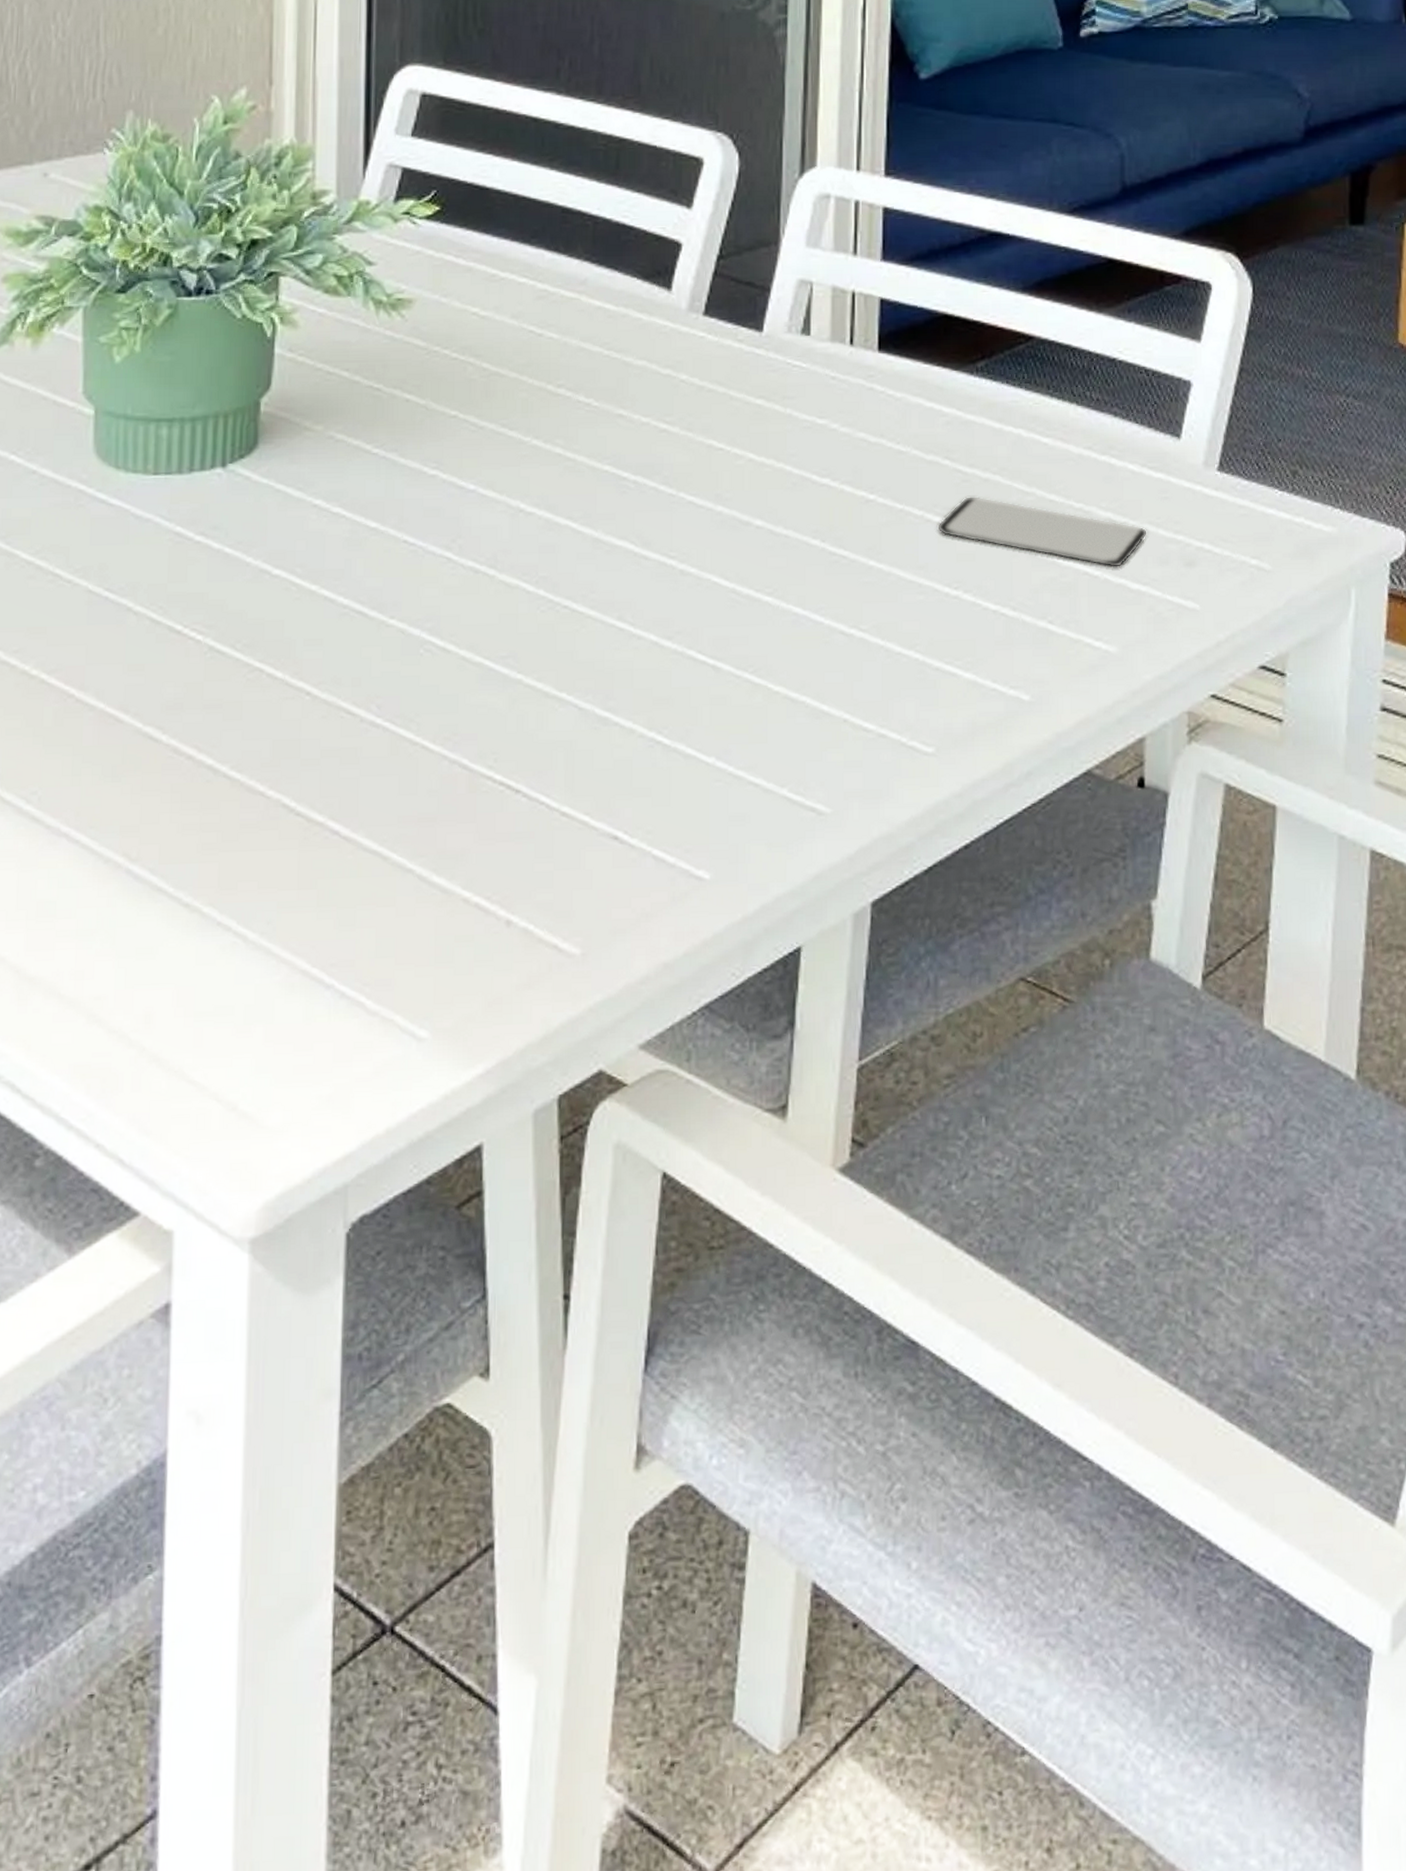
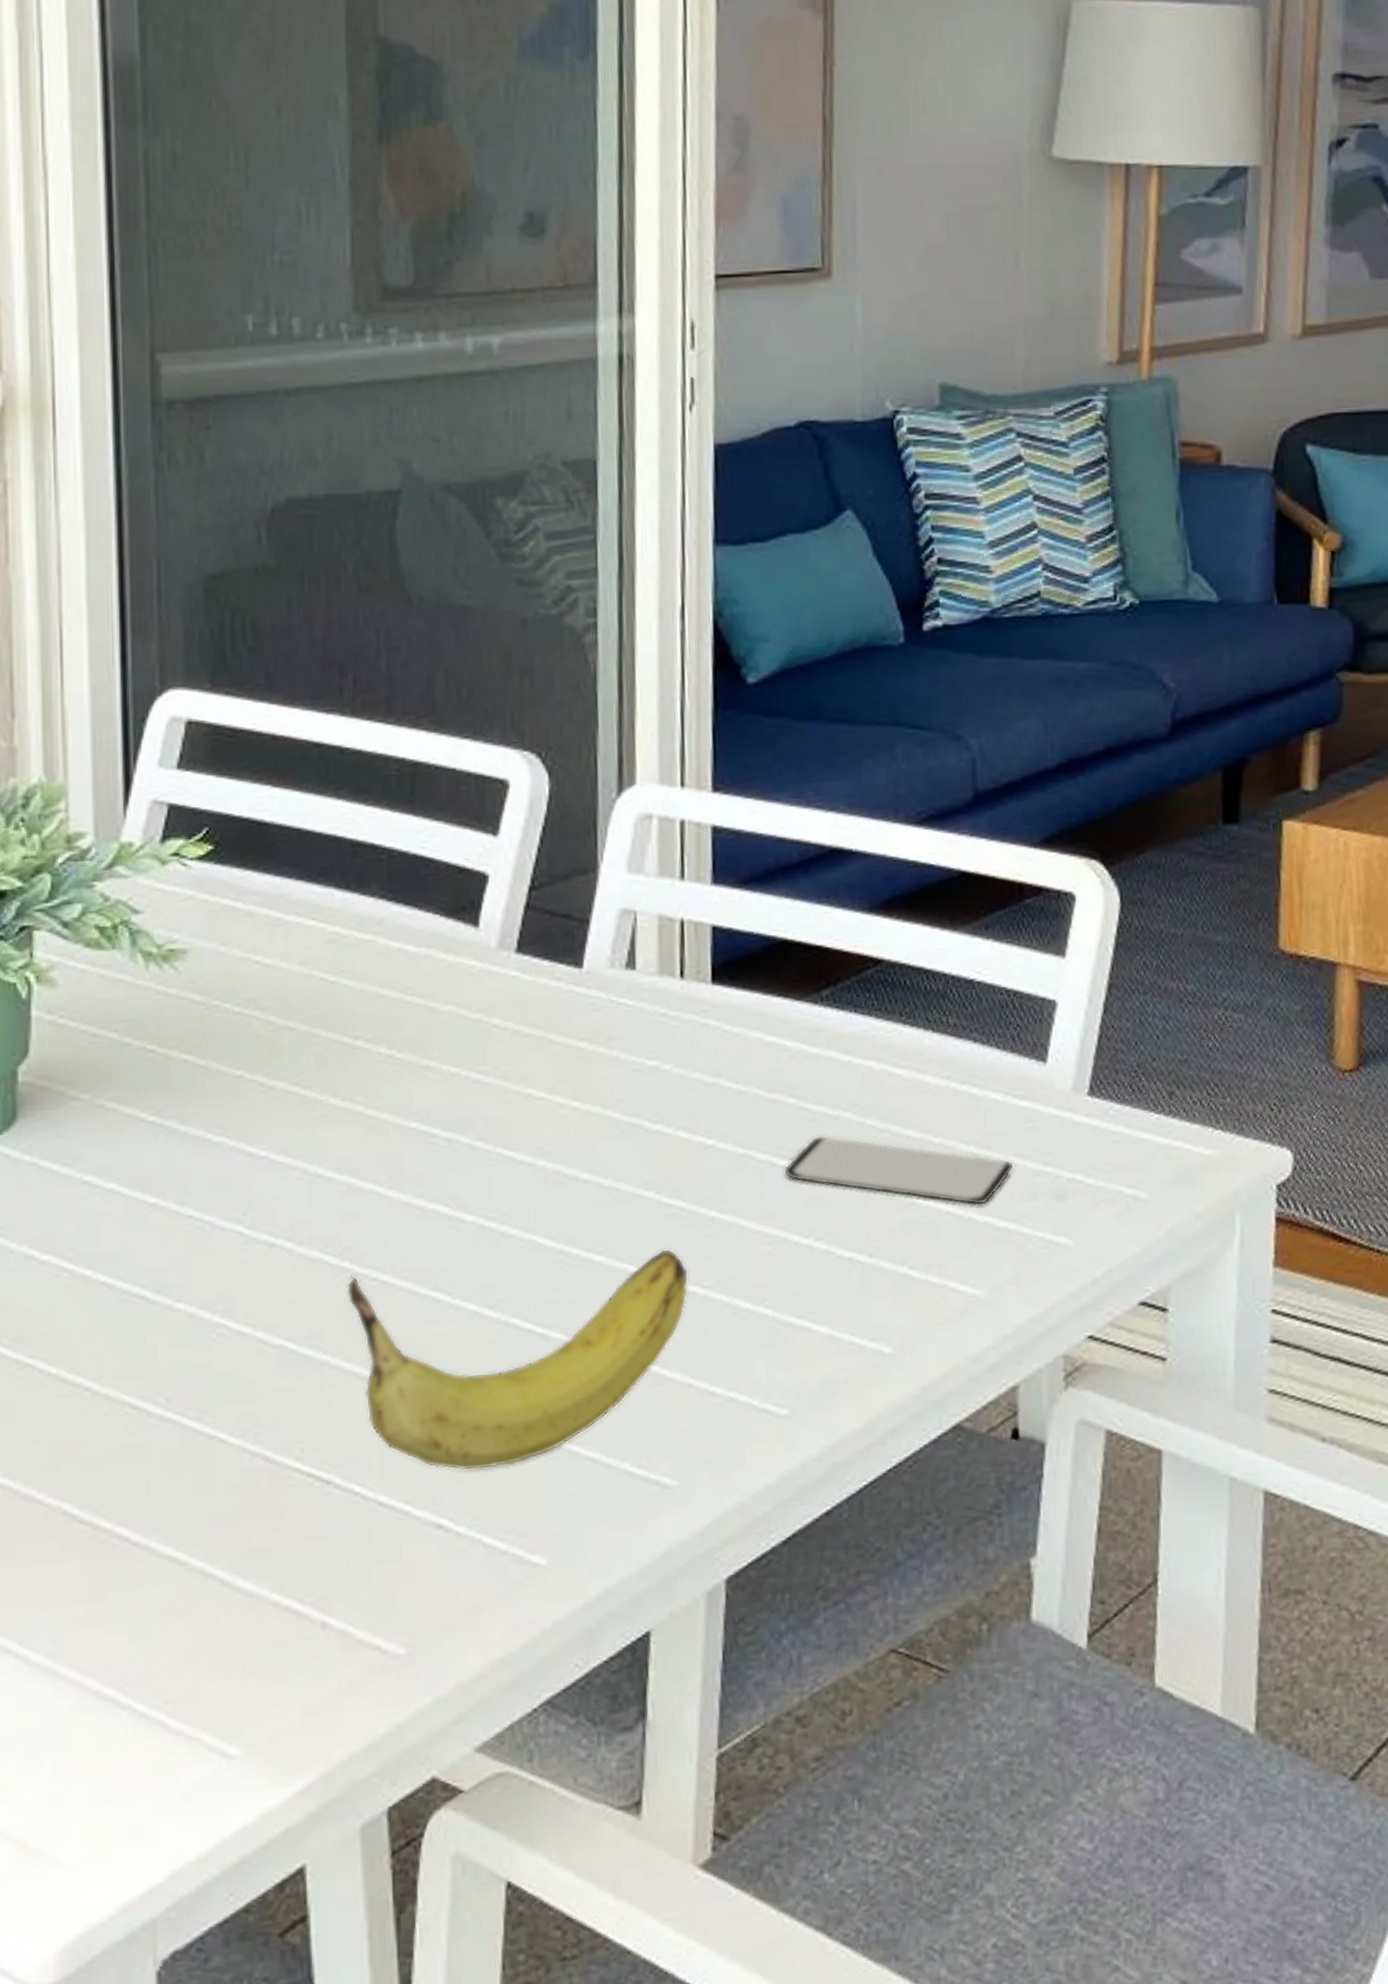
fruit: none [541,593,848,789] -> present [347,1249,689,1472]

